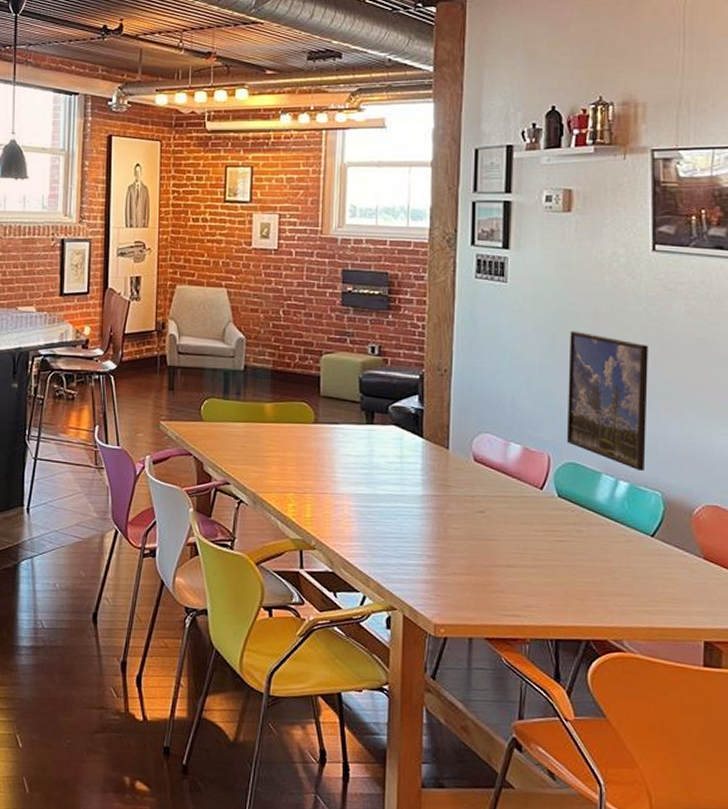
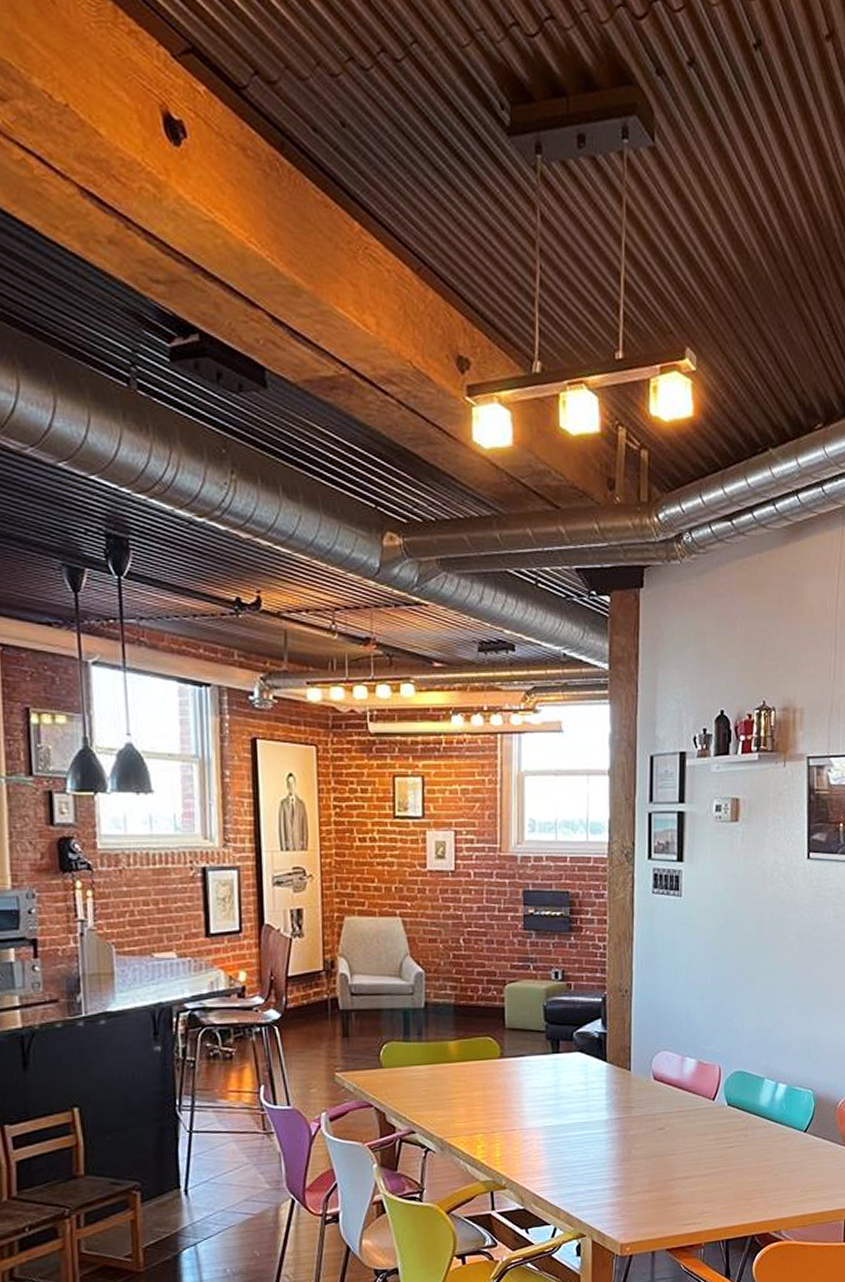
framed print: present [566,331,648,471] -> none [734,942,803,1072]

